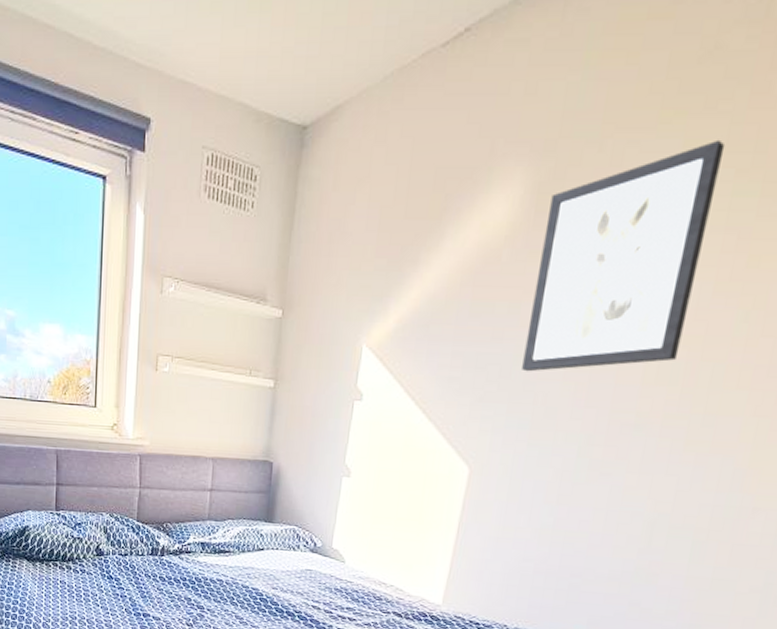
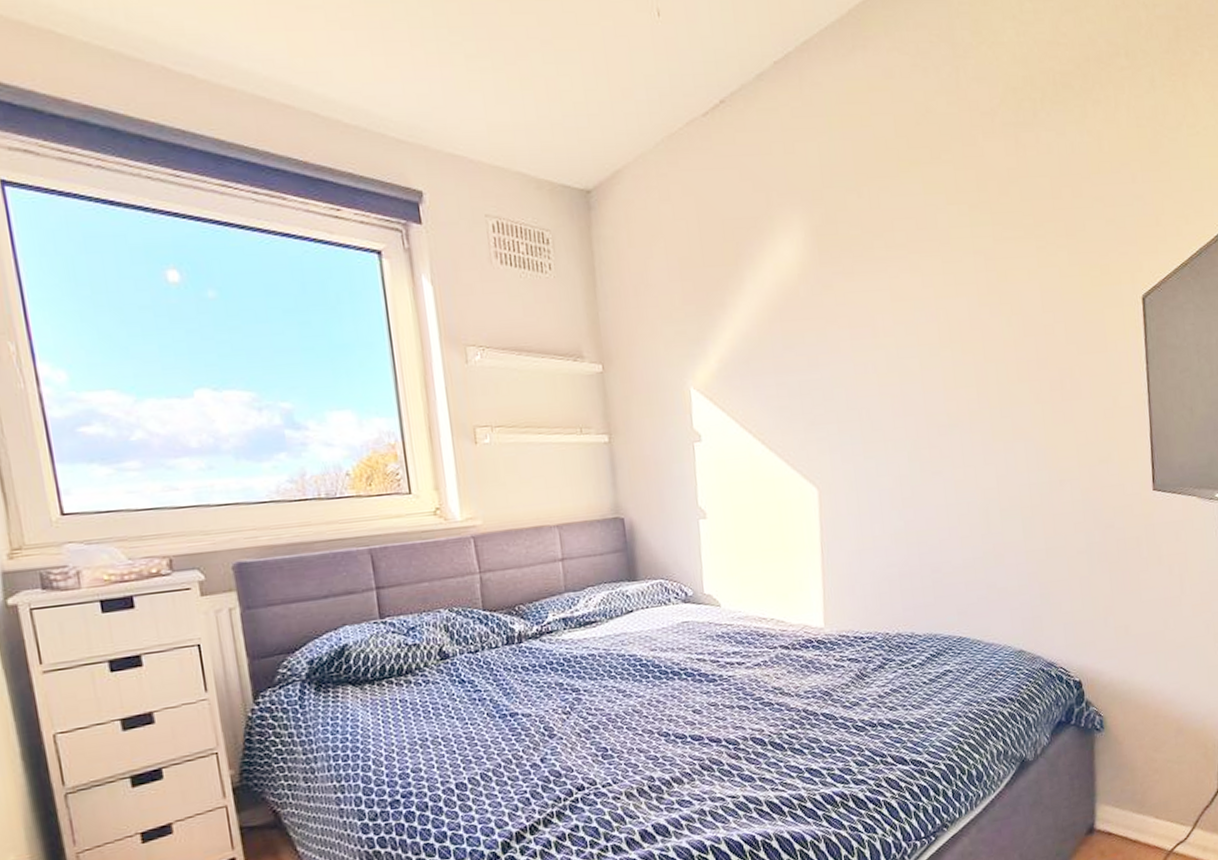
wall art: present [522,139,726,372] -> none [829,182,967,392]

